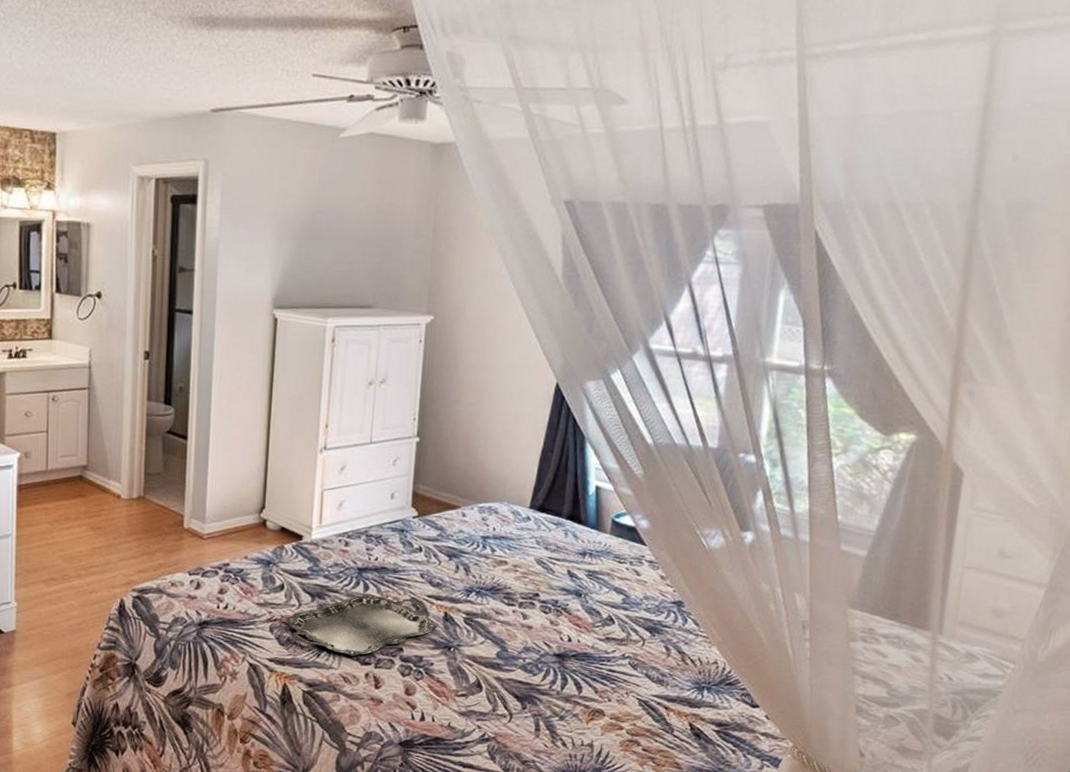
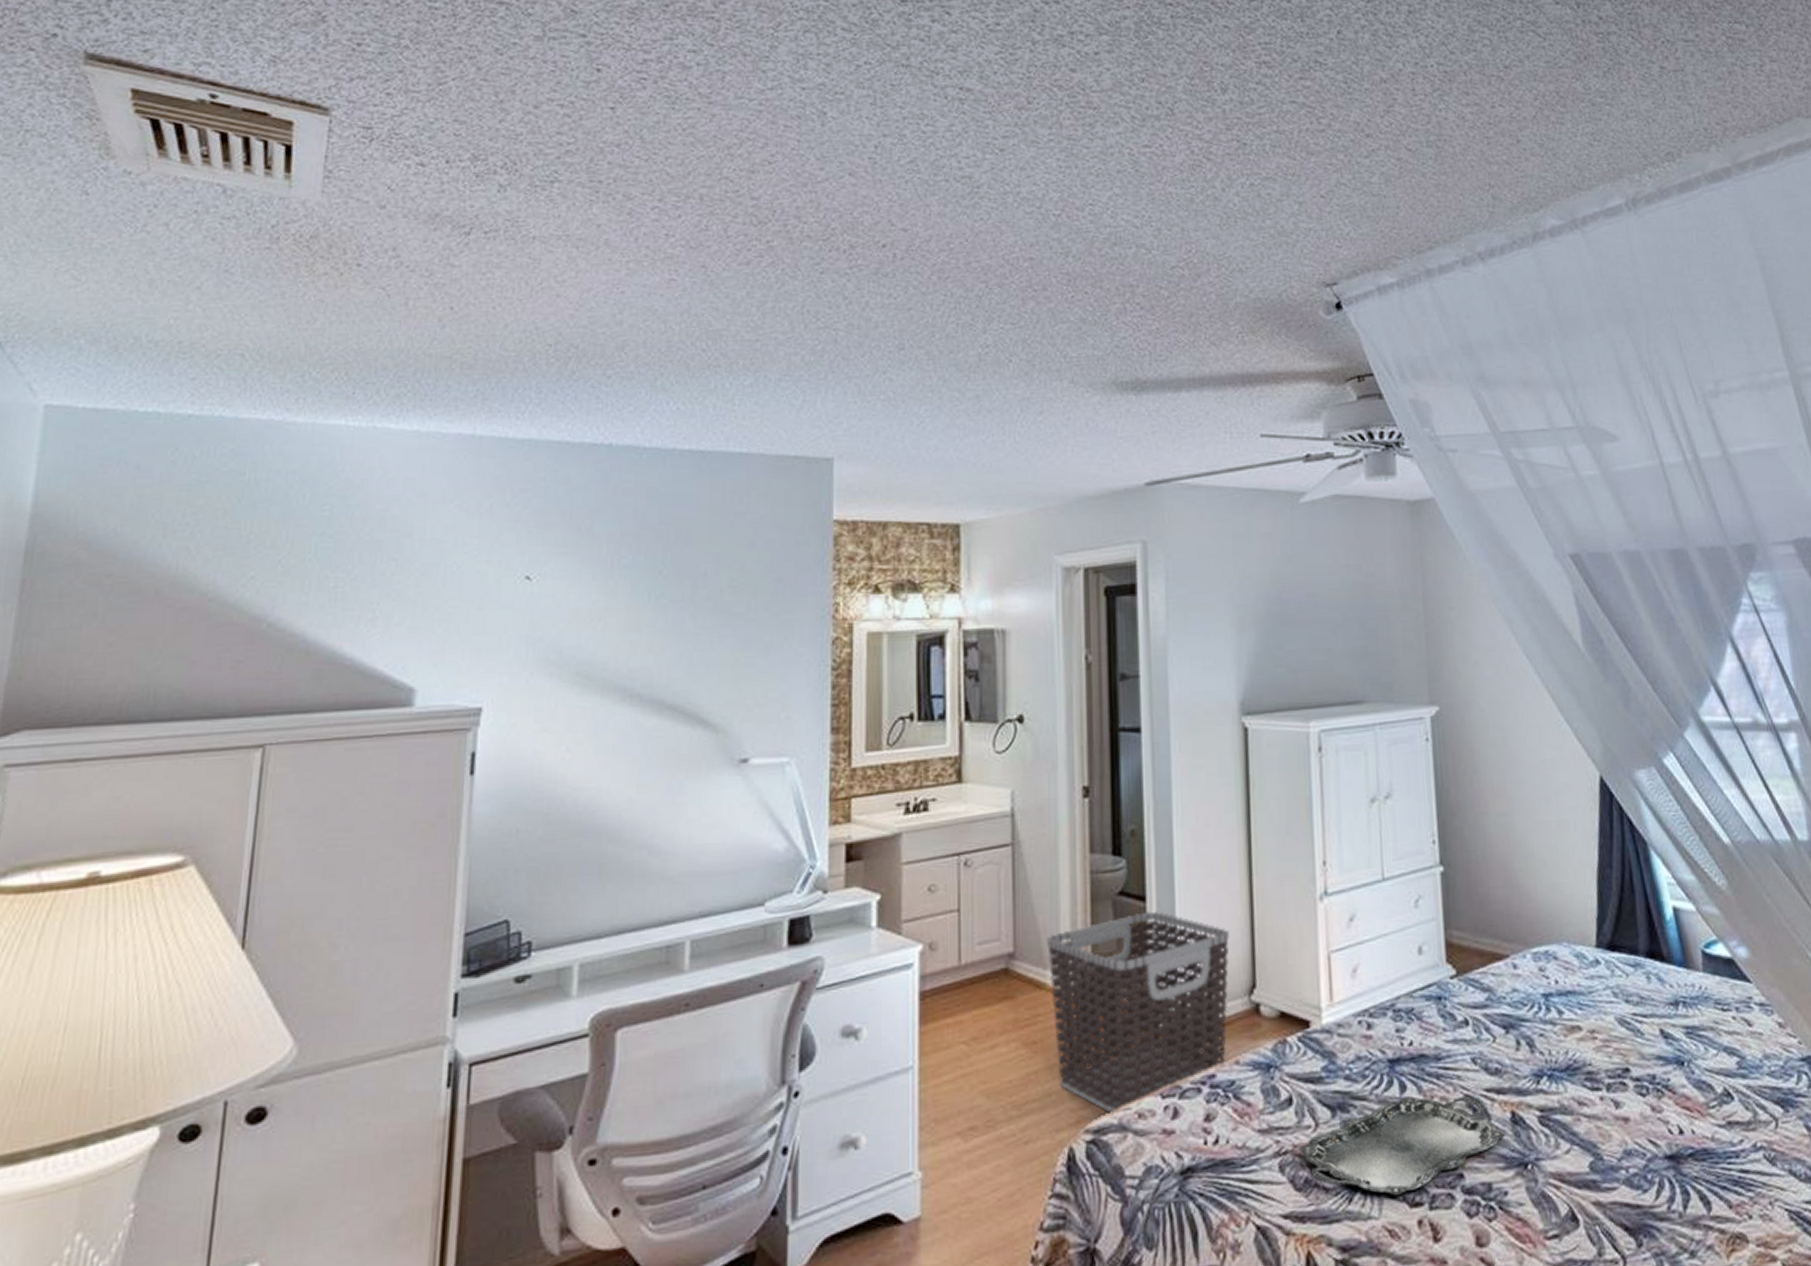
clothes hamper: none [112,447,248,581] -> present [1047,911,1229,1115]

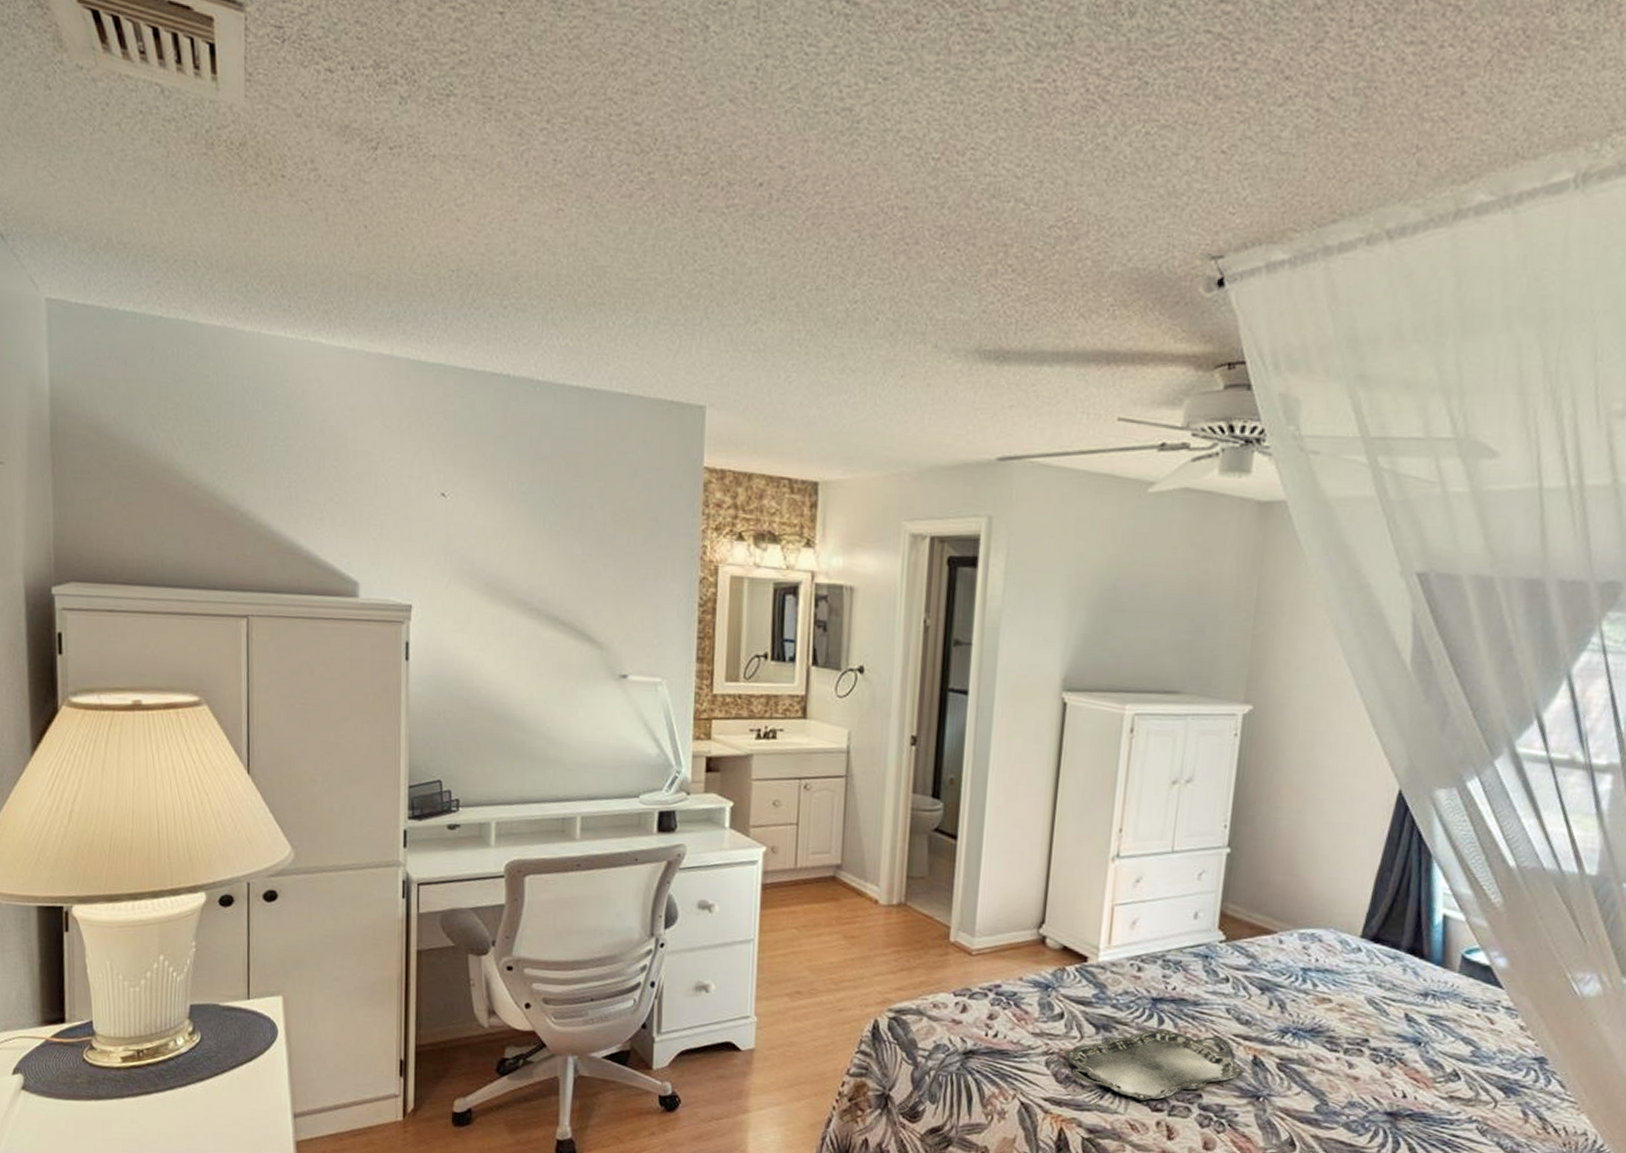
clothes hamper: present [1047,911,1229,1115] -> none [869,848,1027,1001]

